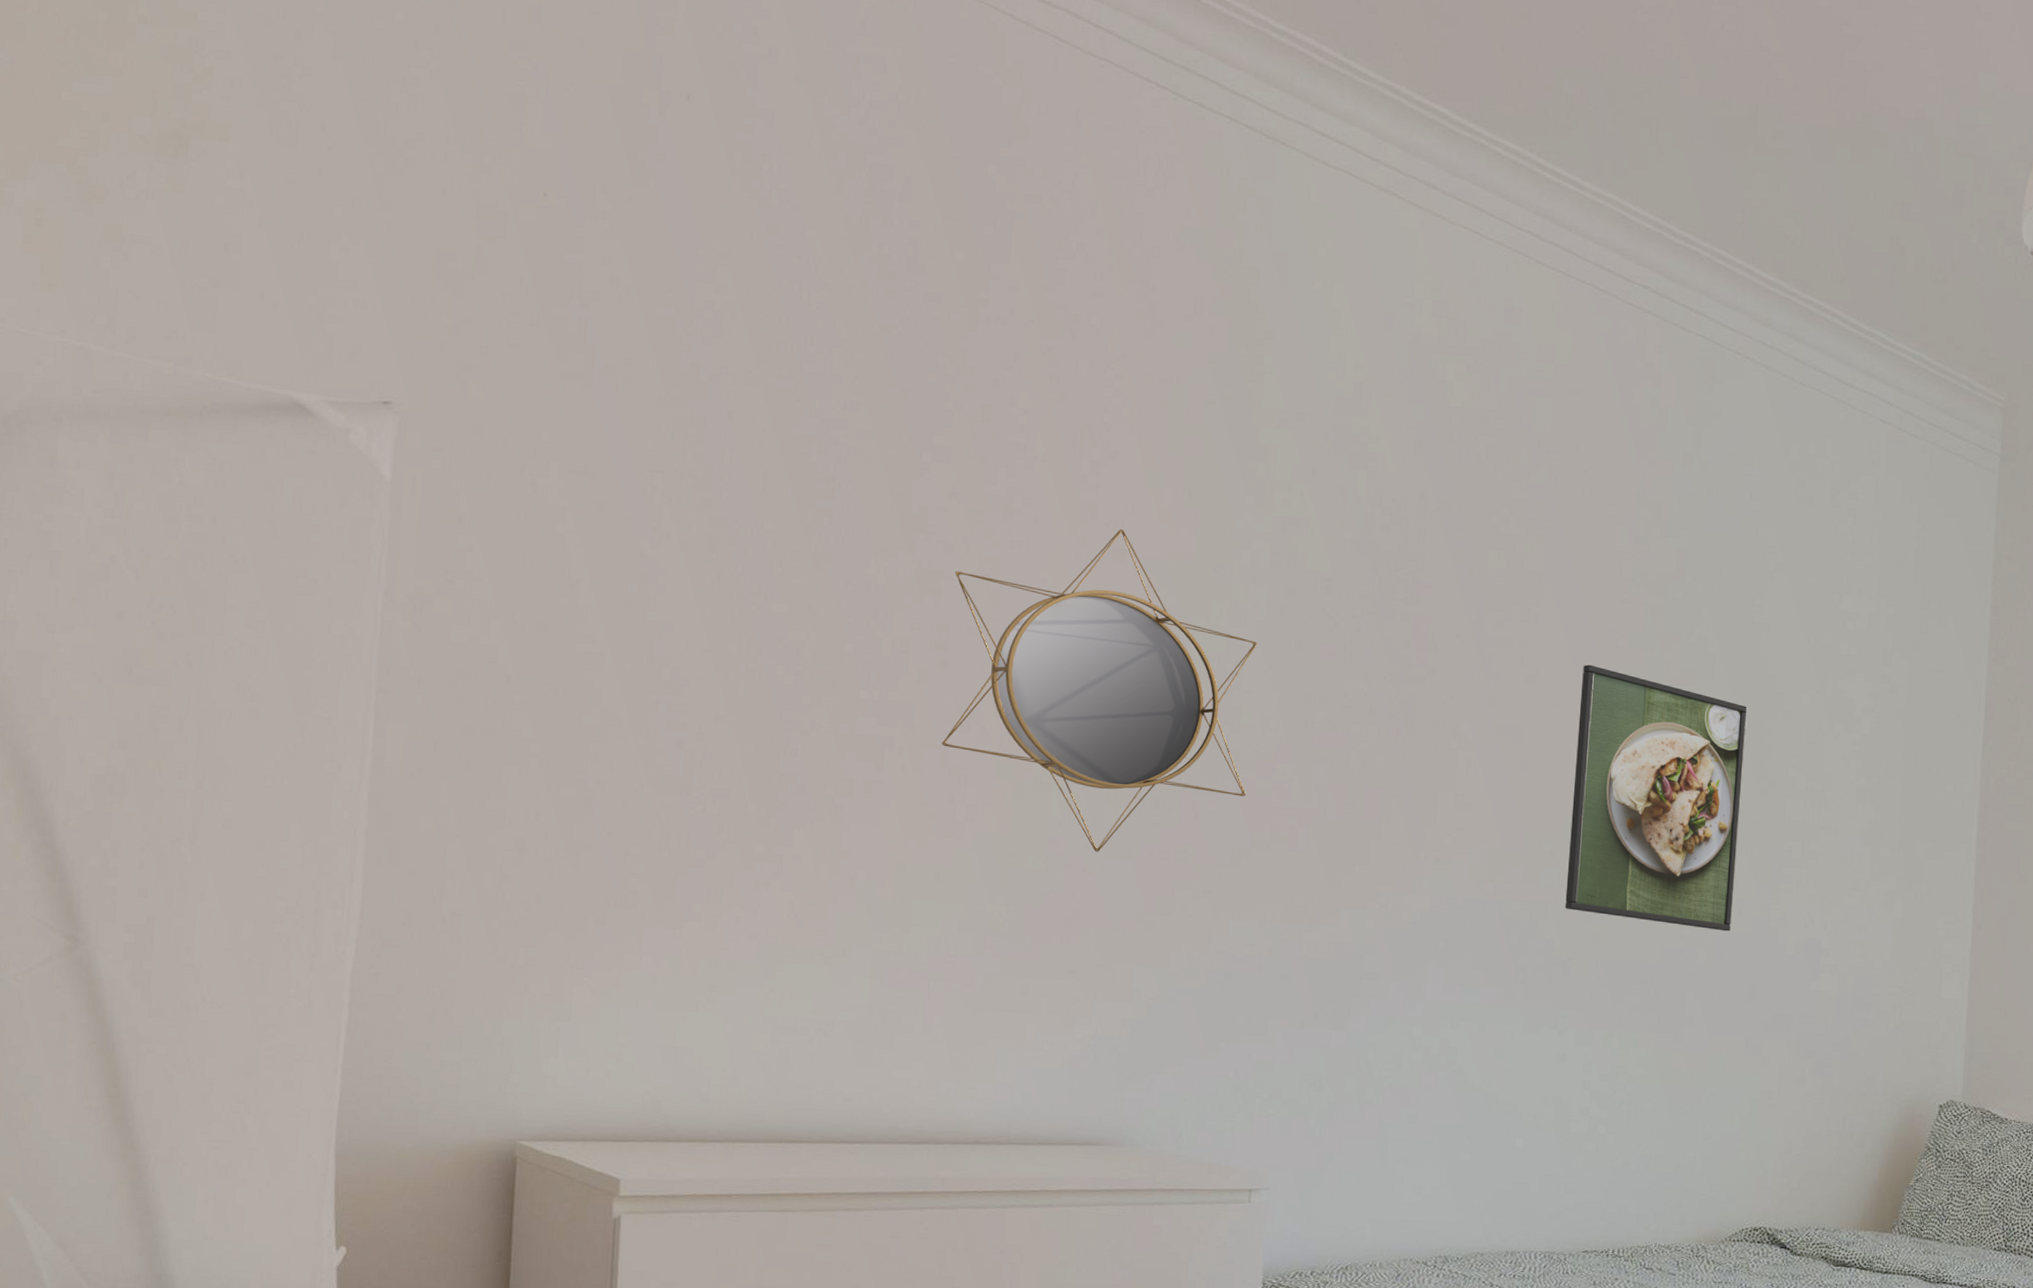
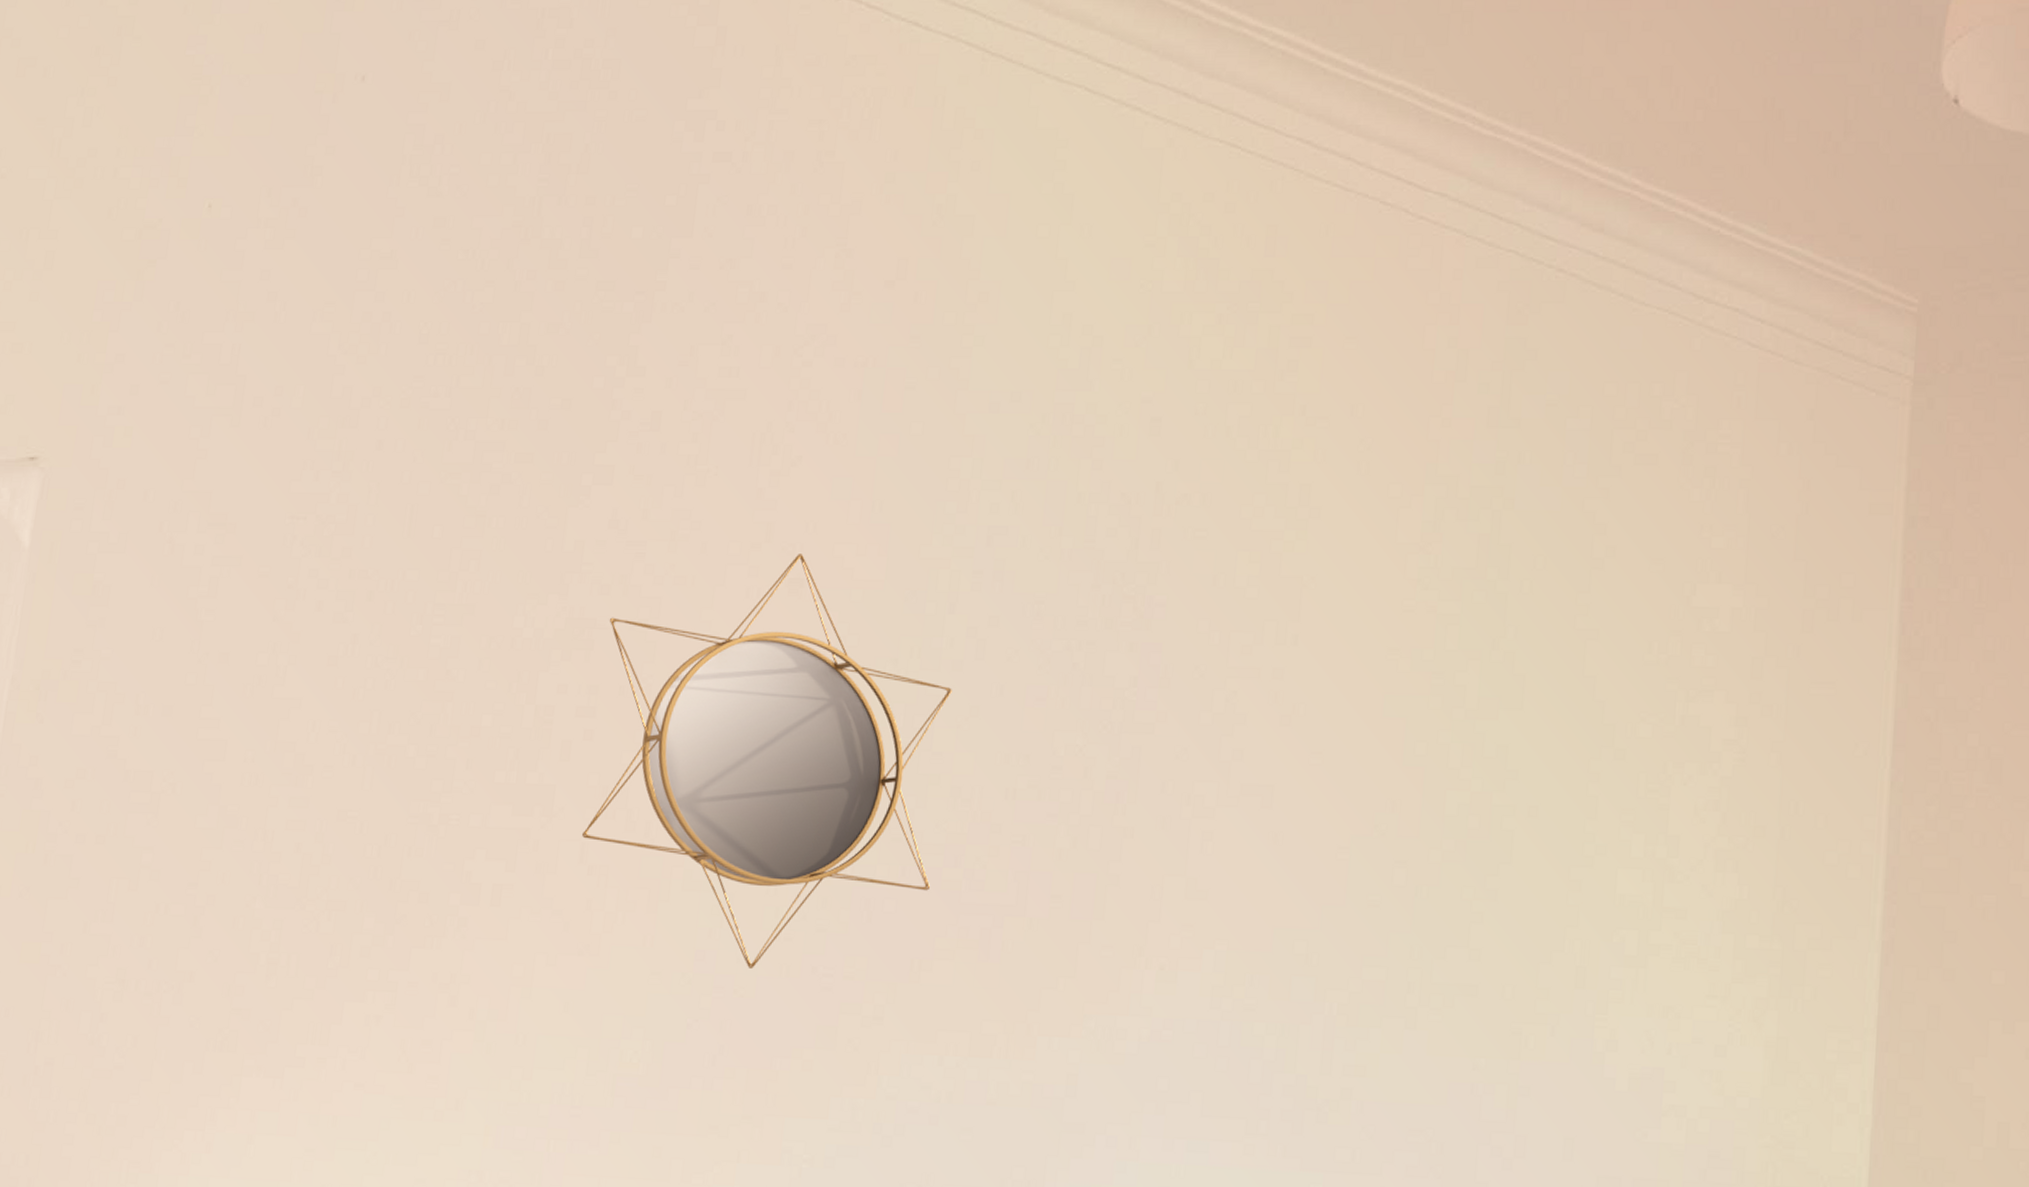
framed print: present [1565,664,1748,932] -> none [1322,697,1567,1060]

